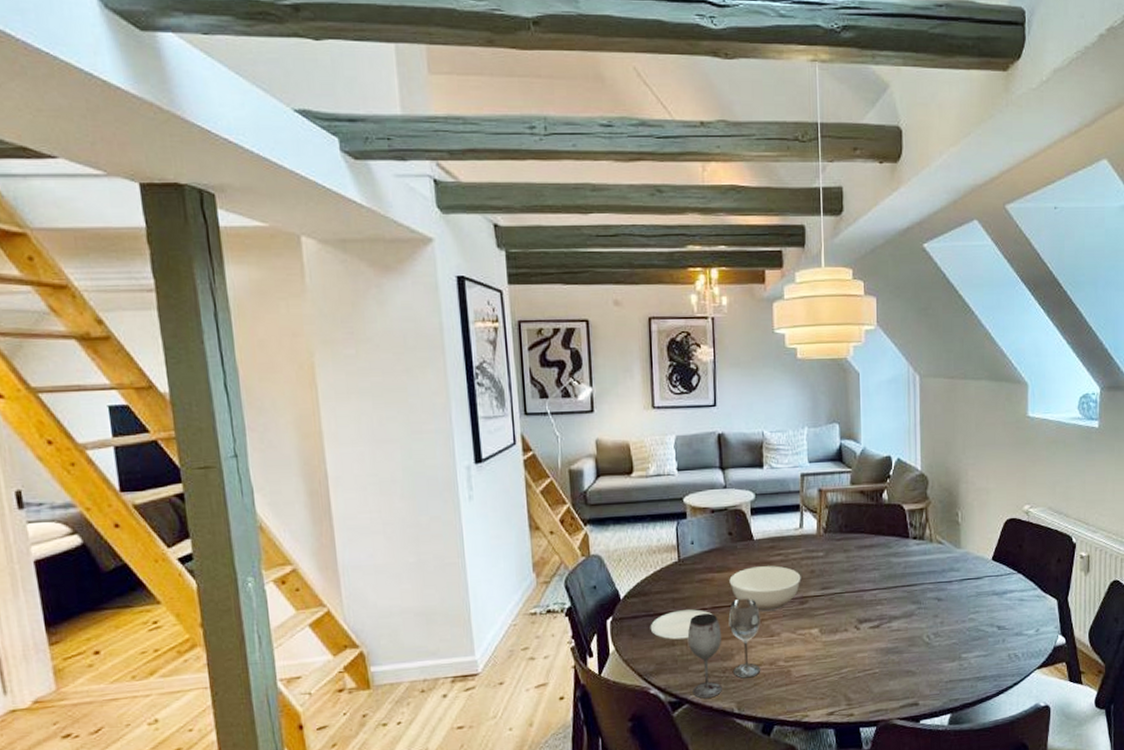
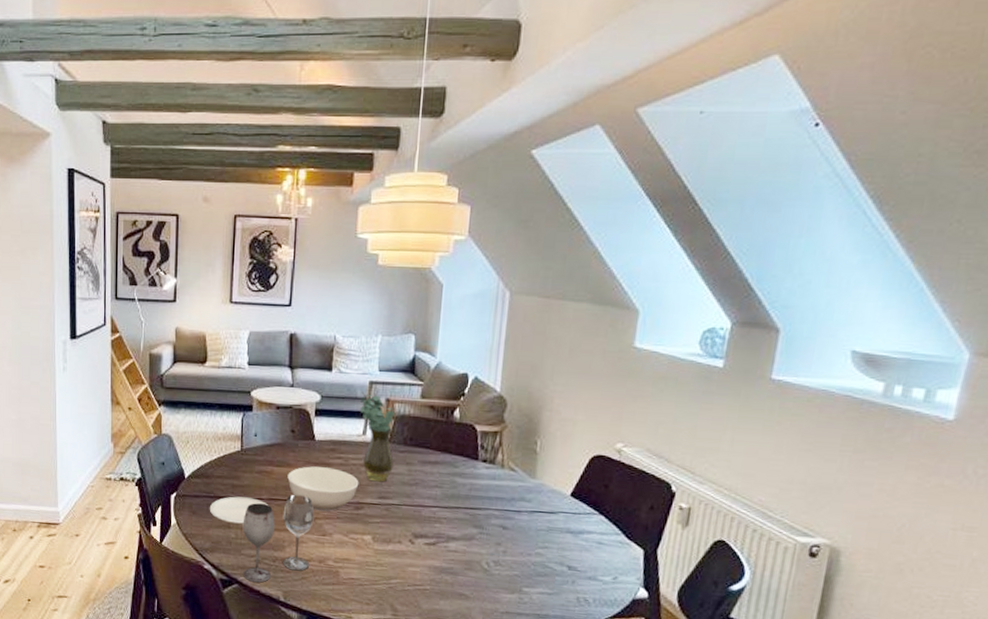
vase: none [794,484,832,574] -> present [360,392,395,482]

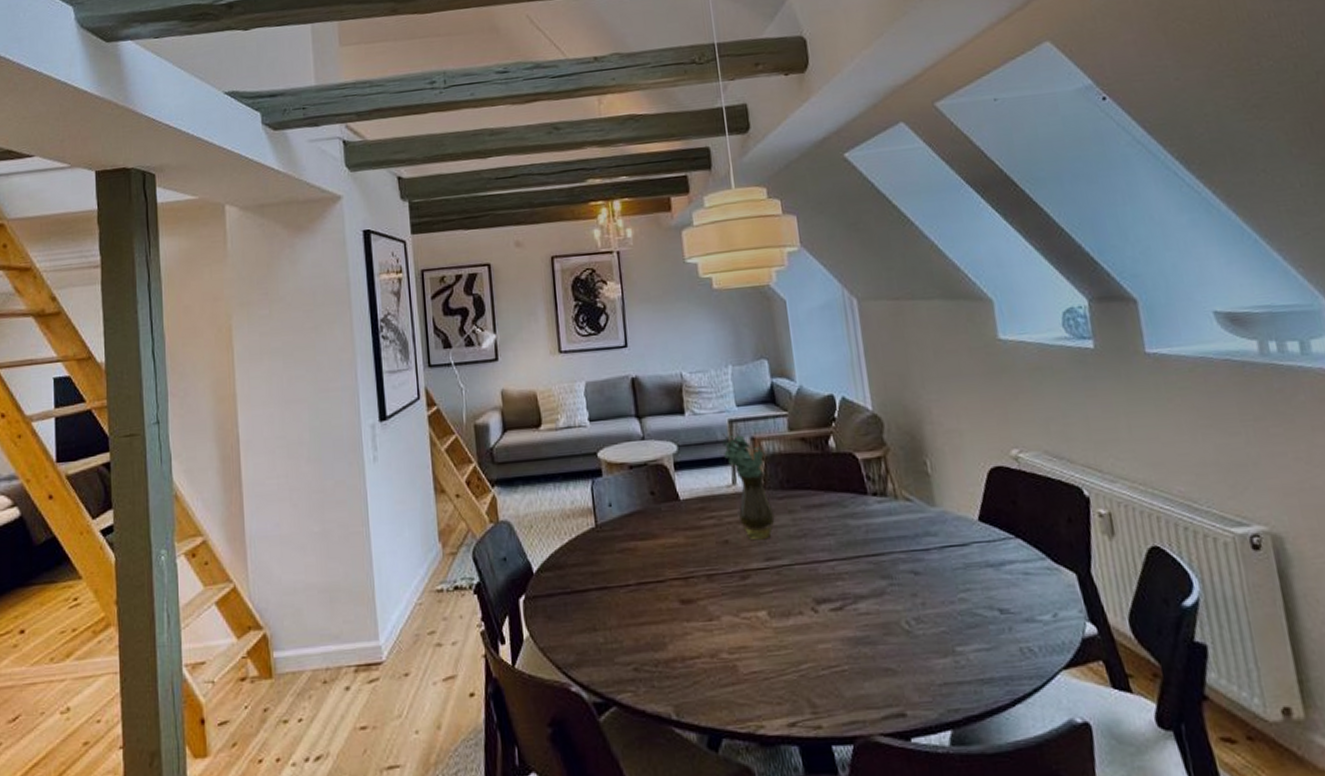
plate: present [209,496,268,525] -> none [567,585,637,625]
wineglass: present [242,494,315,583] -> none [610,571,701,700]
bowl: present [287,466,359,511] -> none [655,531,740,588]

